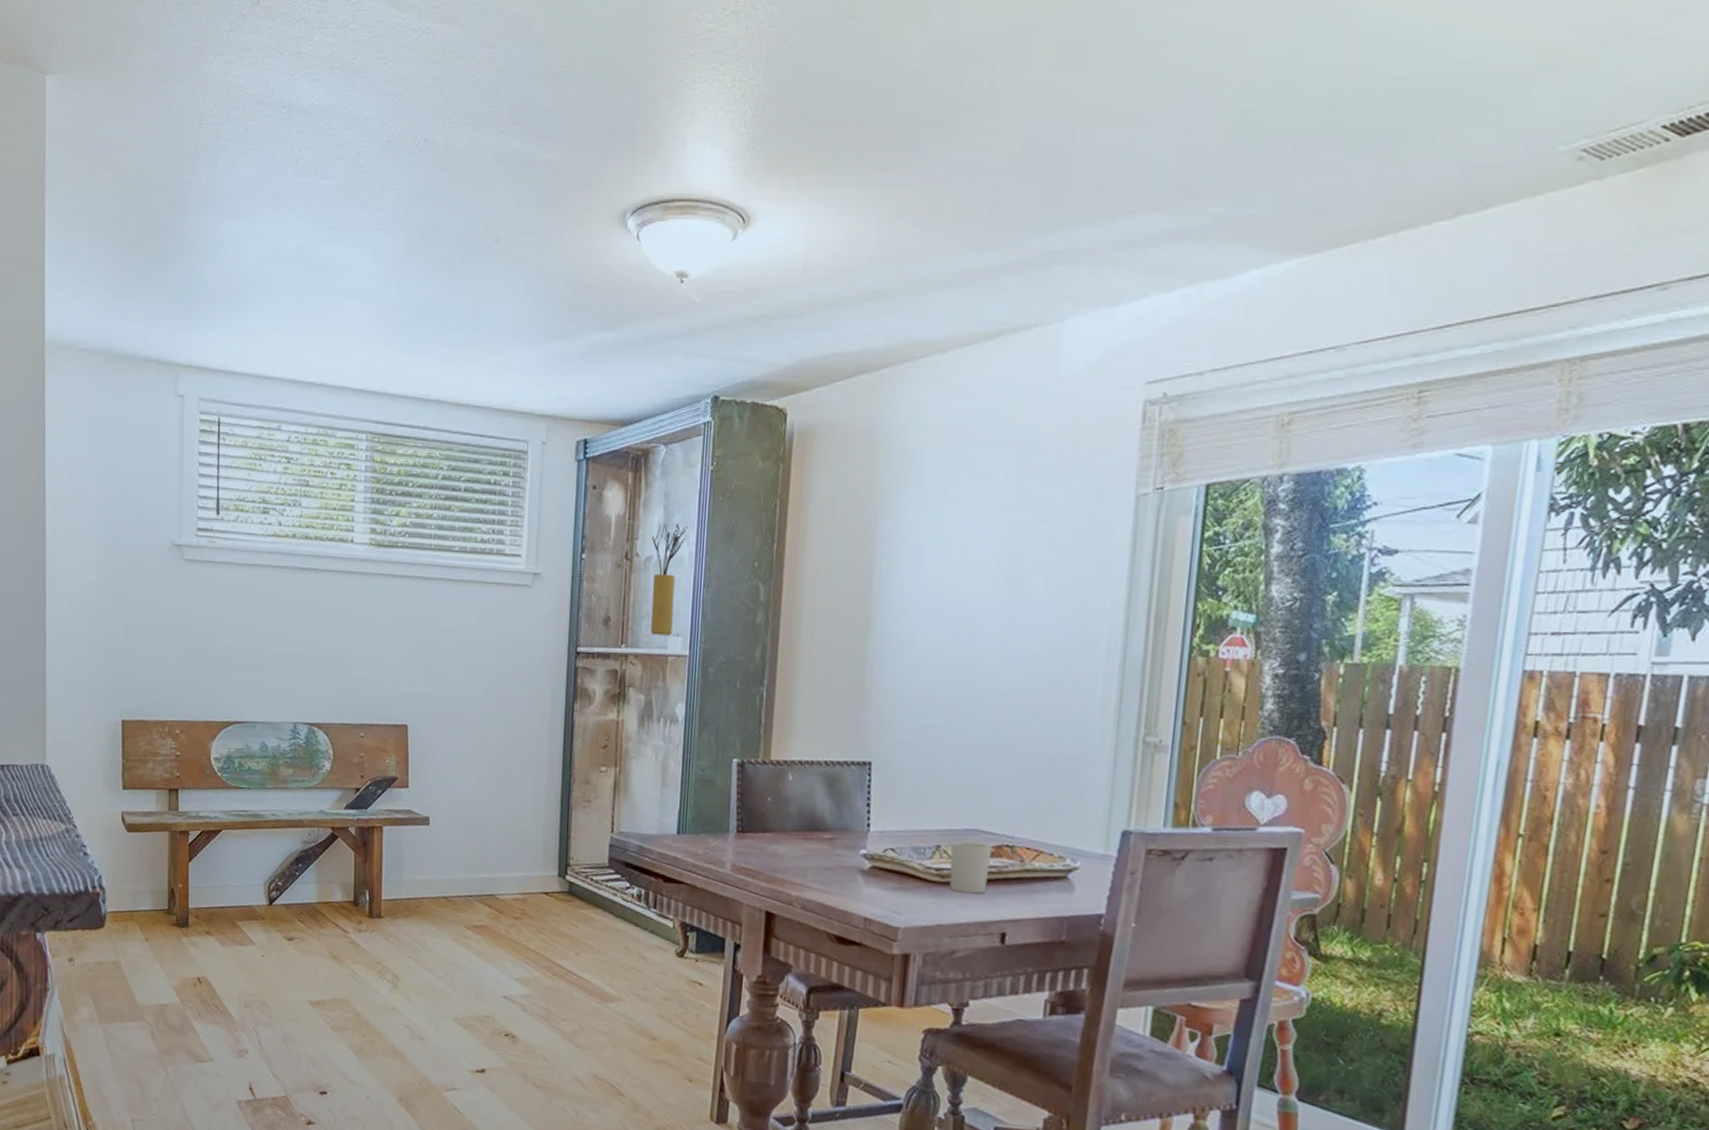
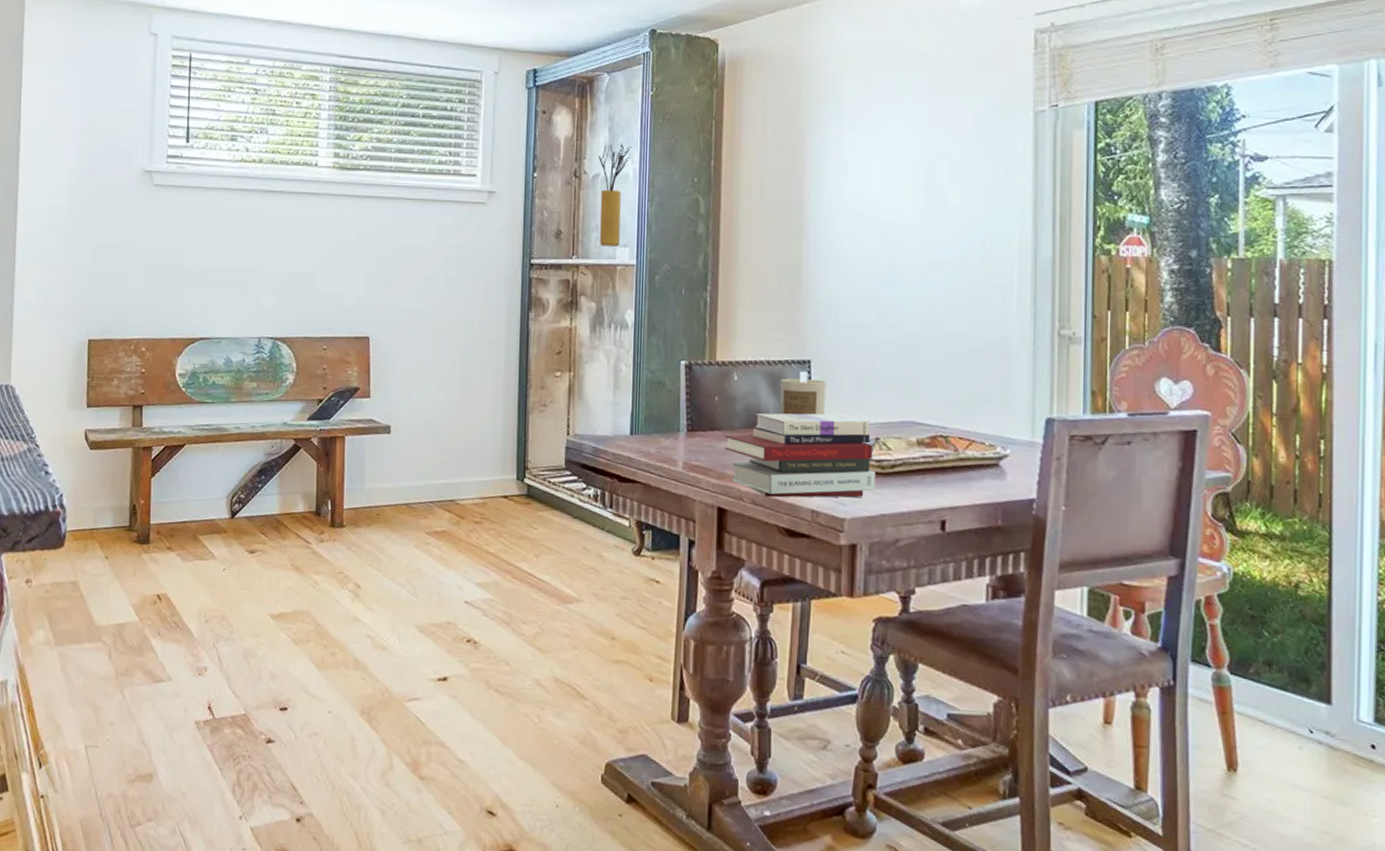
books: none [776,816,934,906] -> present [725,413,876,498]
candle: none [836,773,887,820] -> present [779,371,827,415]
mug: present [949,841,992,894] -> none [889,433,927,484]

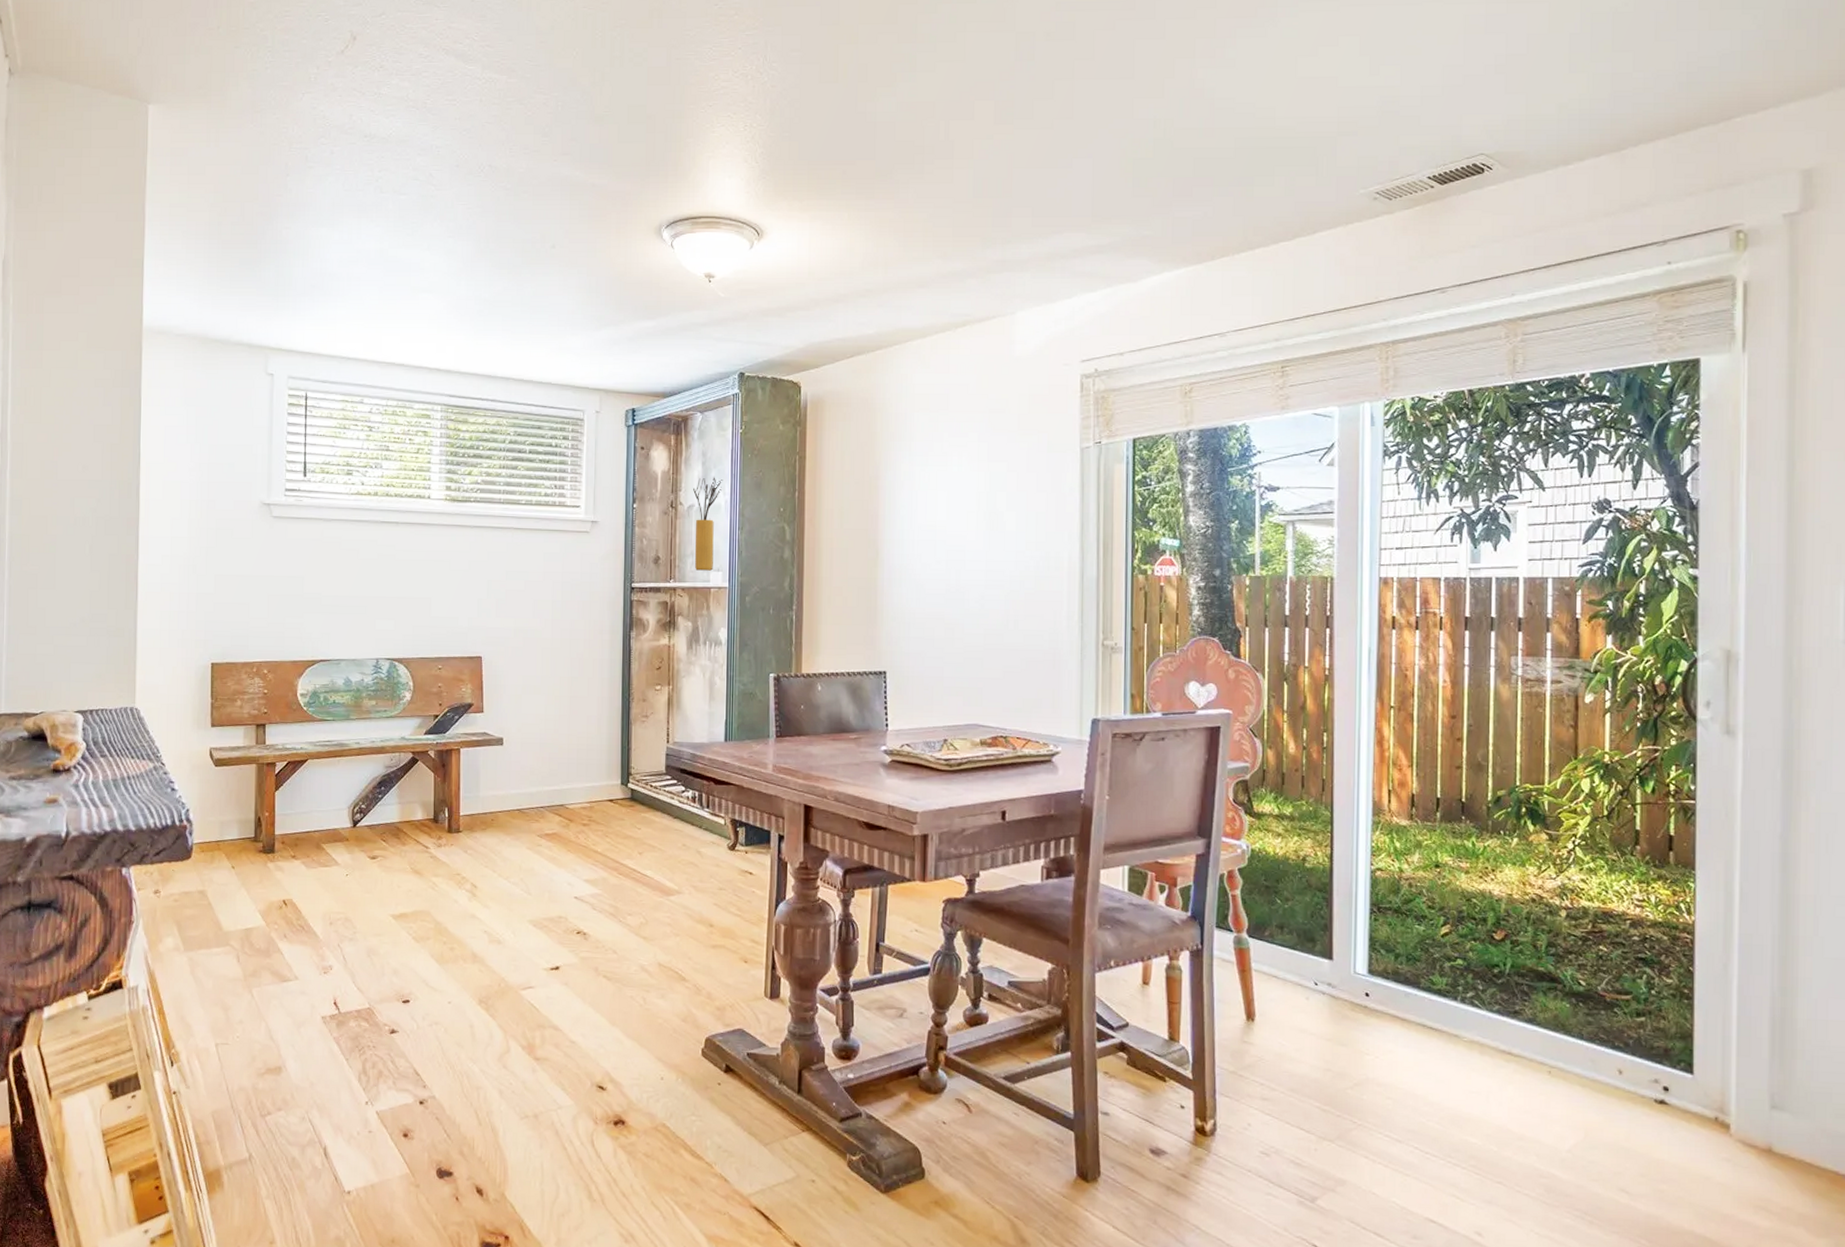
books: present [725,413,876,498] -> none [810,718,944,795]
candle: present [779,371,827,415] -> none [859,681,900,721]

